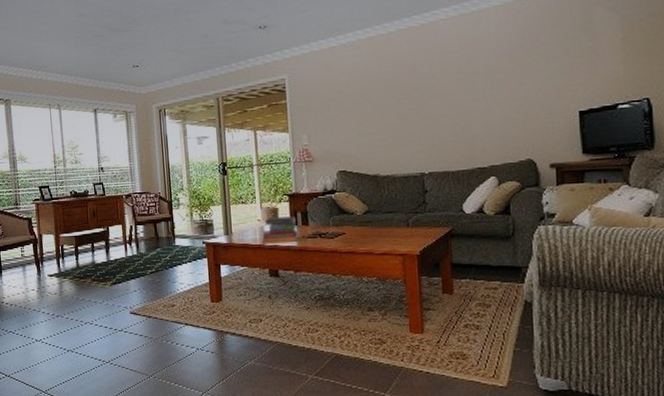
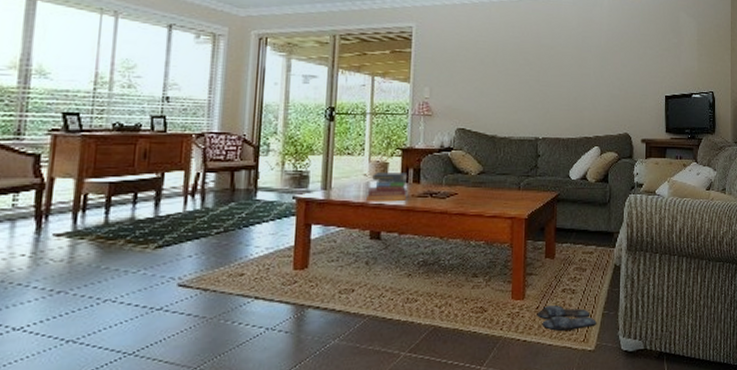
slippers: none [438,340,507,365] -> present [537,305,597,331]

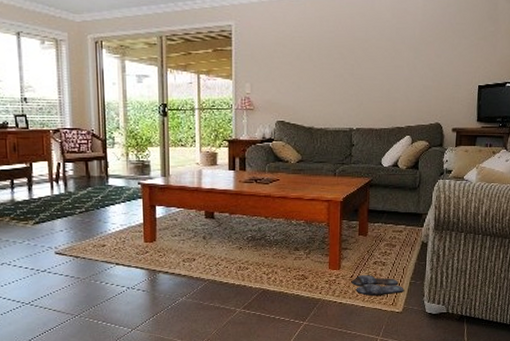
books: present [366,173,408,202] -> none [200,162,235,187]

